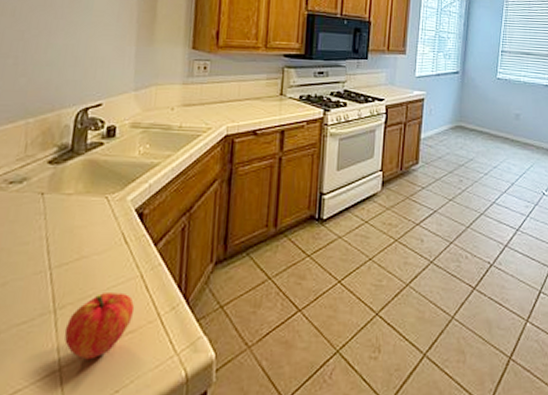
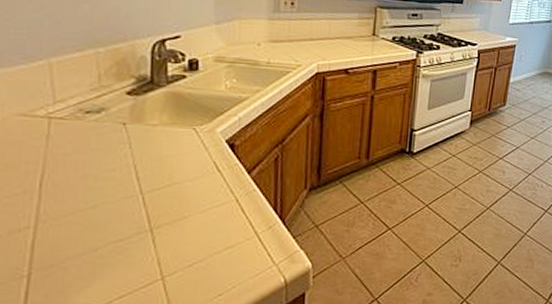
fruit: present [64,292,135,360] -> none [163,214,232,271]

